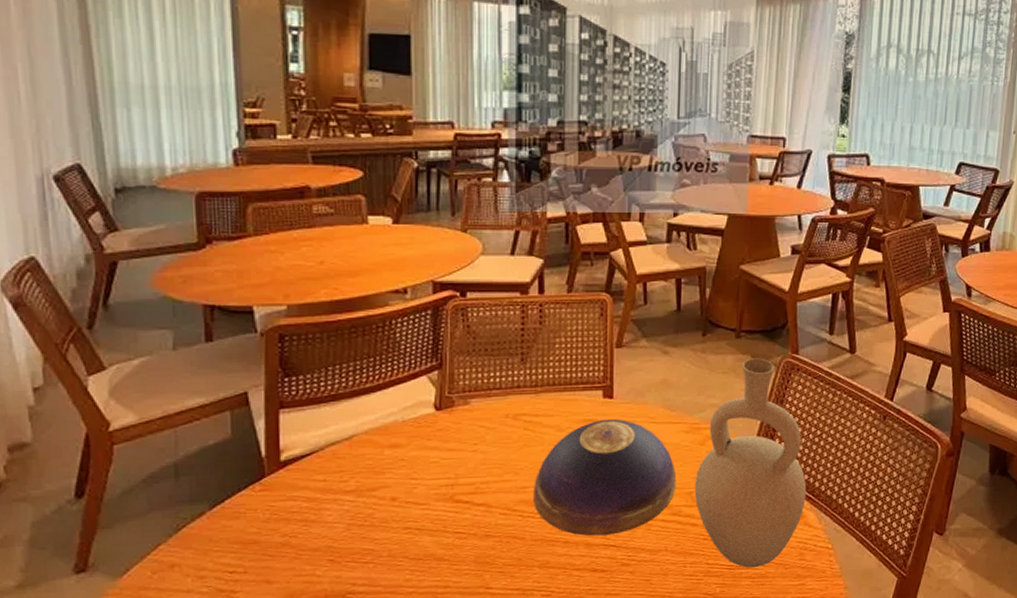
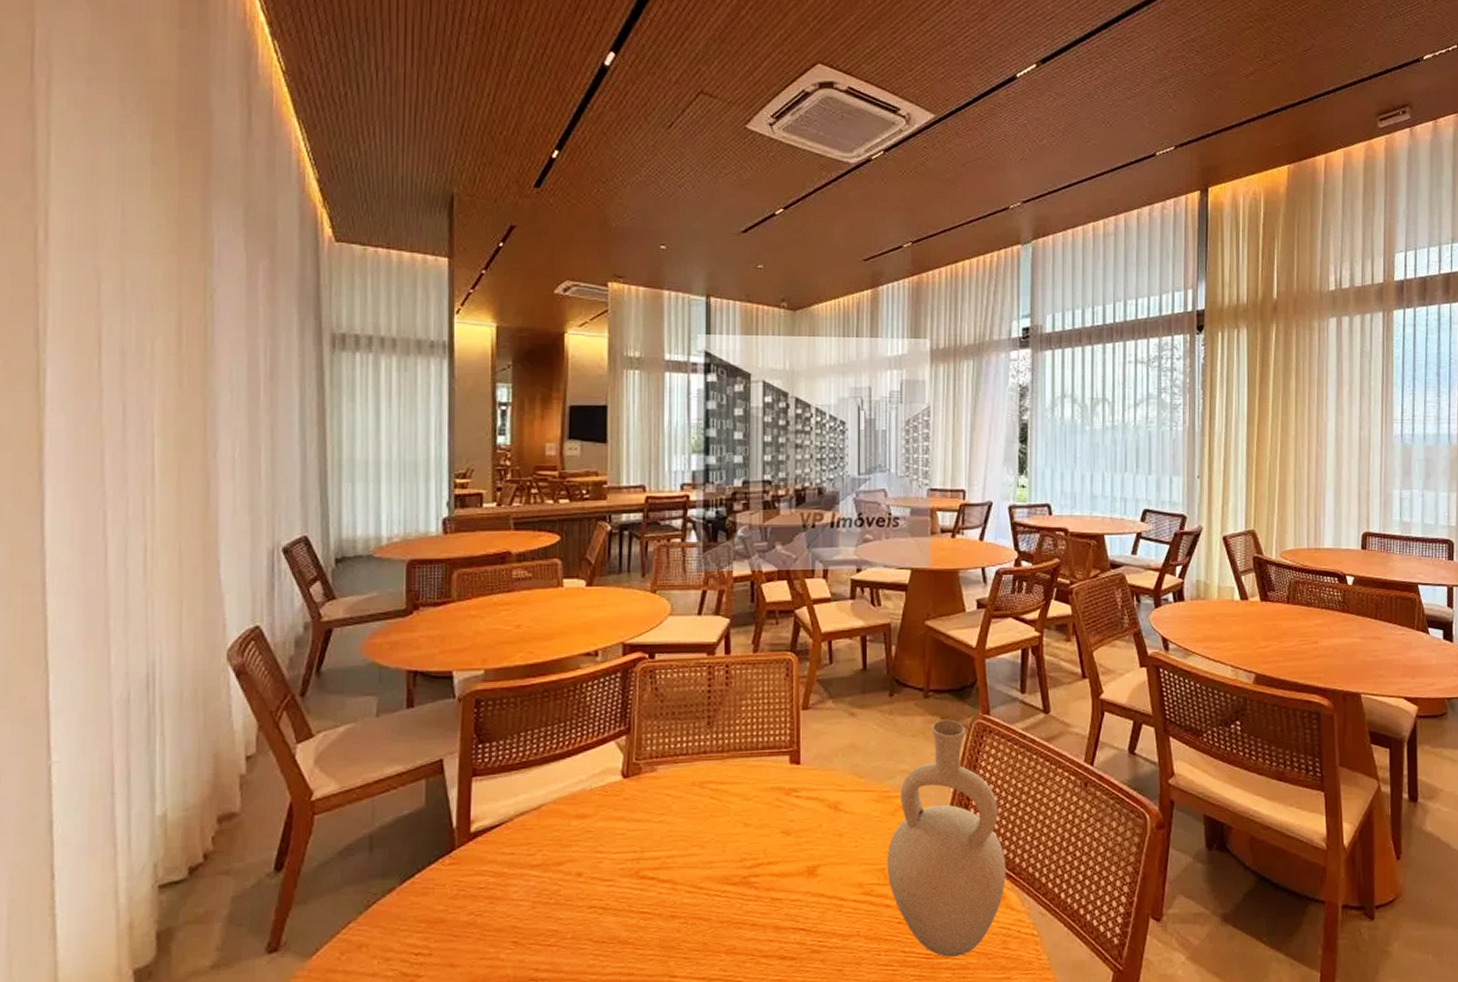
decorative bowl: present [533,418,677,537] -> none [720,786,868,918]

